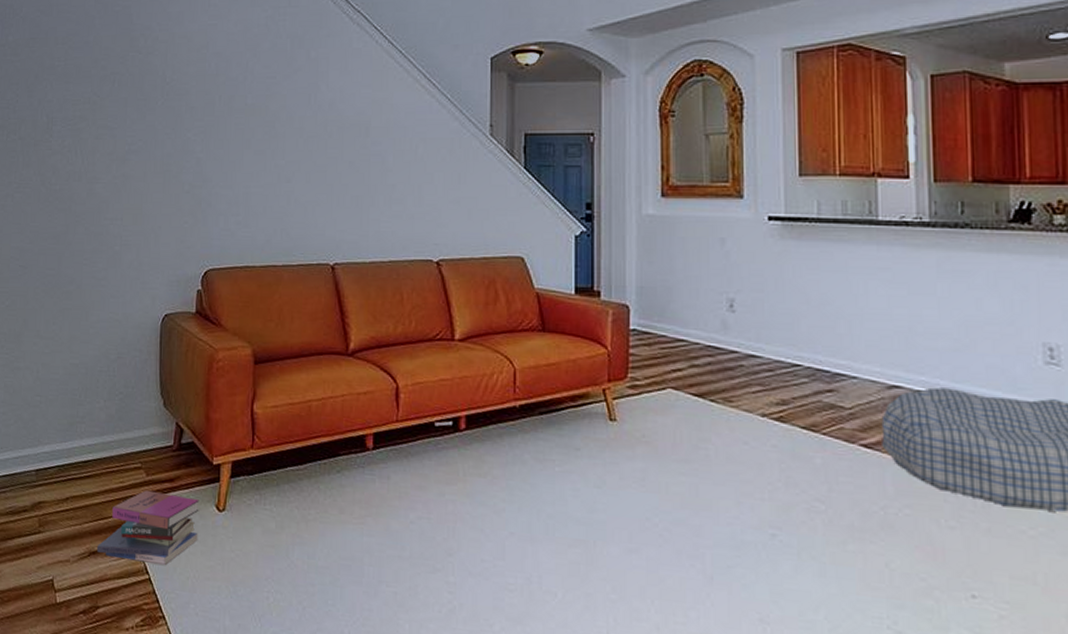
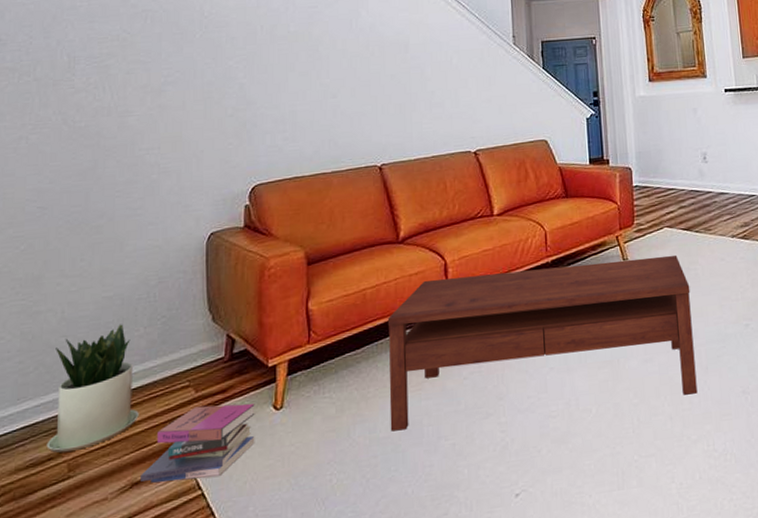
planter: none [22,393,98,508] -> present [46,324,139,453]
coffee table: none [329,402,697,607] -> present [387,255,698,432]

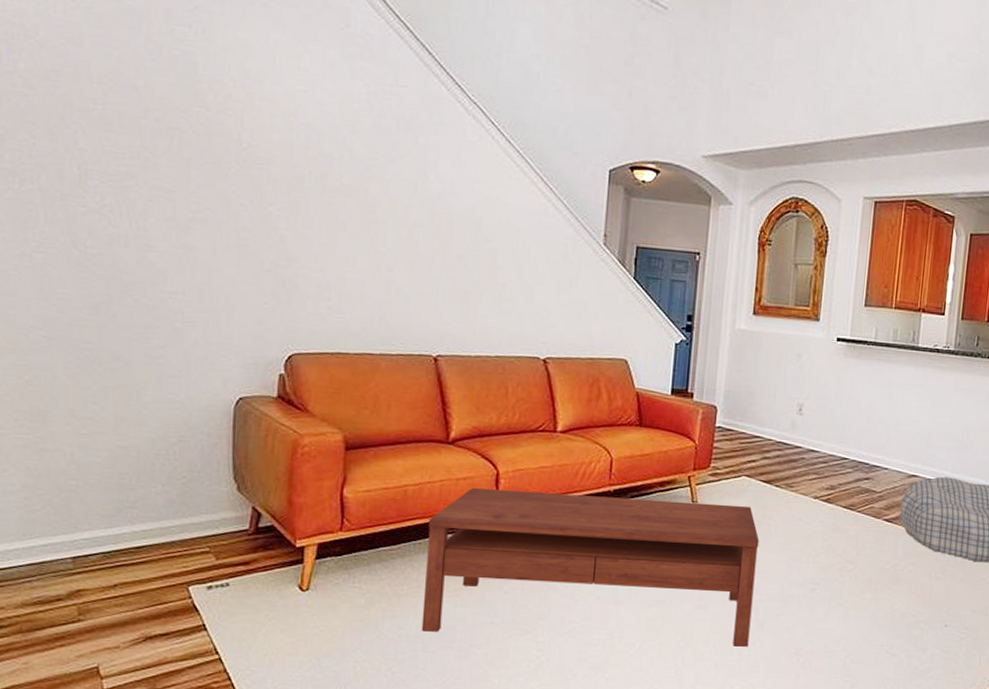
planter: present [46,324,139,453] -> none [55,477,155,596]
books: present [141,403,255,483] -> none [155,573,279,644]

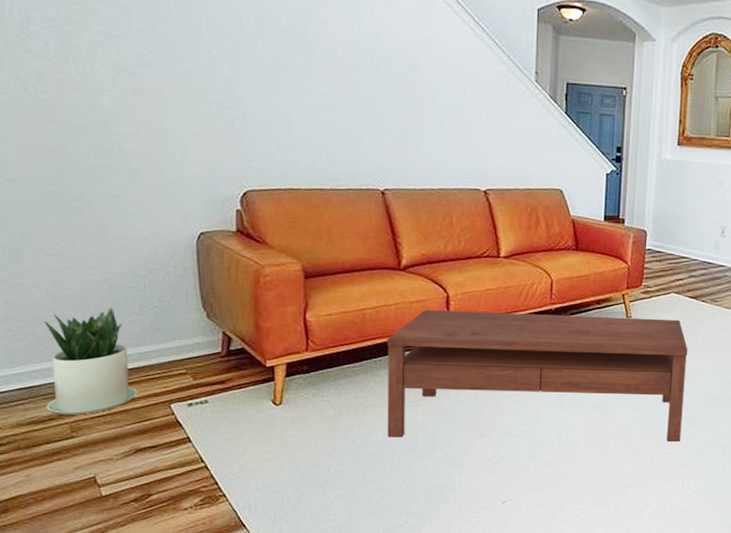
planter: none [55,477,155,596] -> present [44,308,138,415]

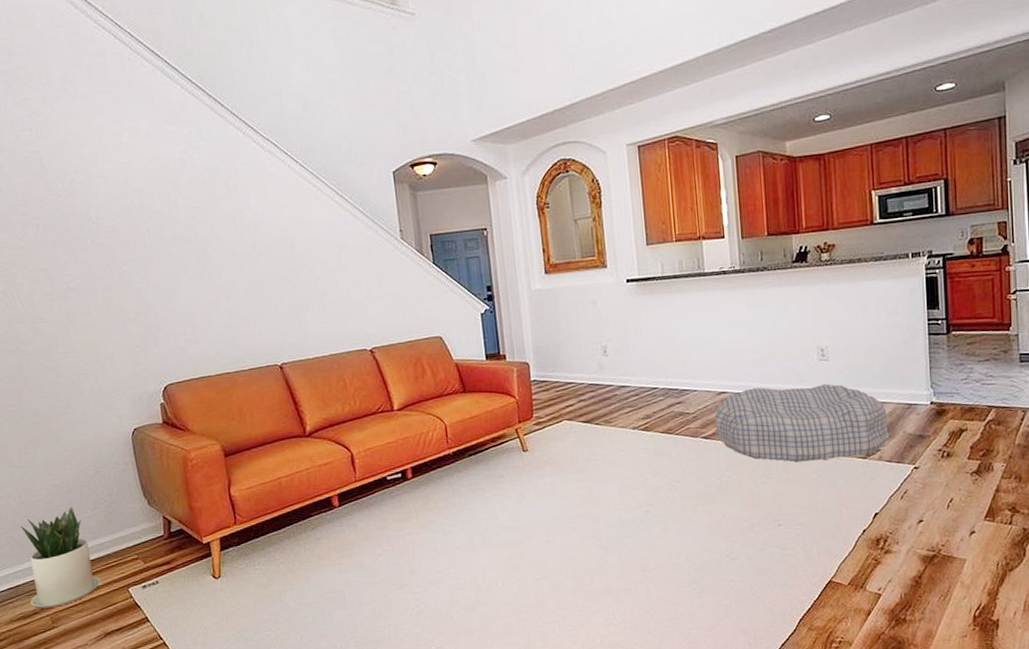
coffee table: present [386,309,688,442] -> none [303,446,598,598]

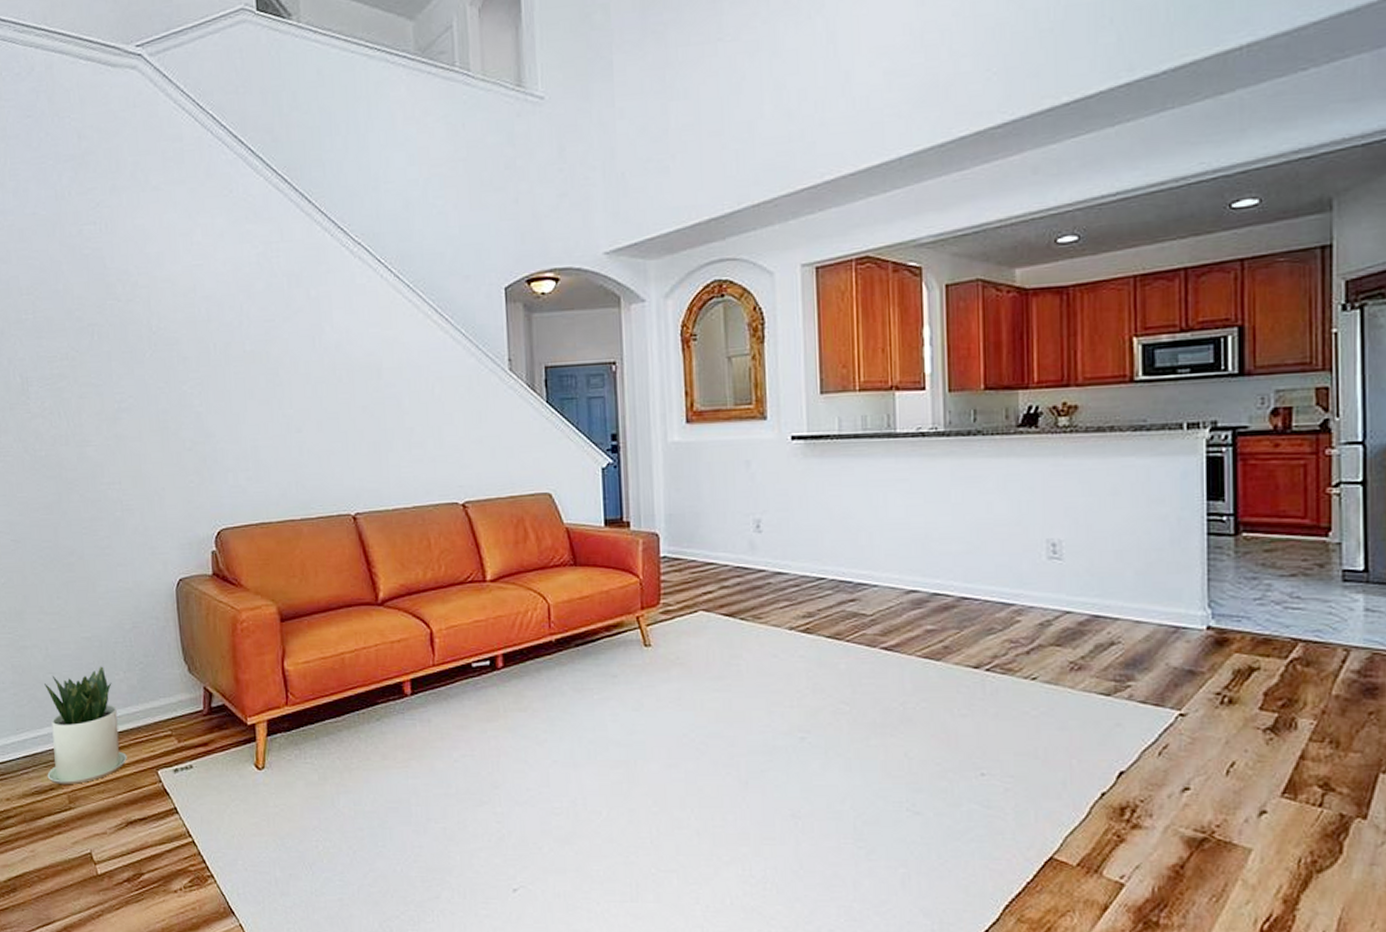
dog bed: present [715,384,889,462] -> none [900,588,1145,692]

